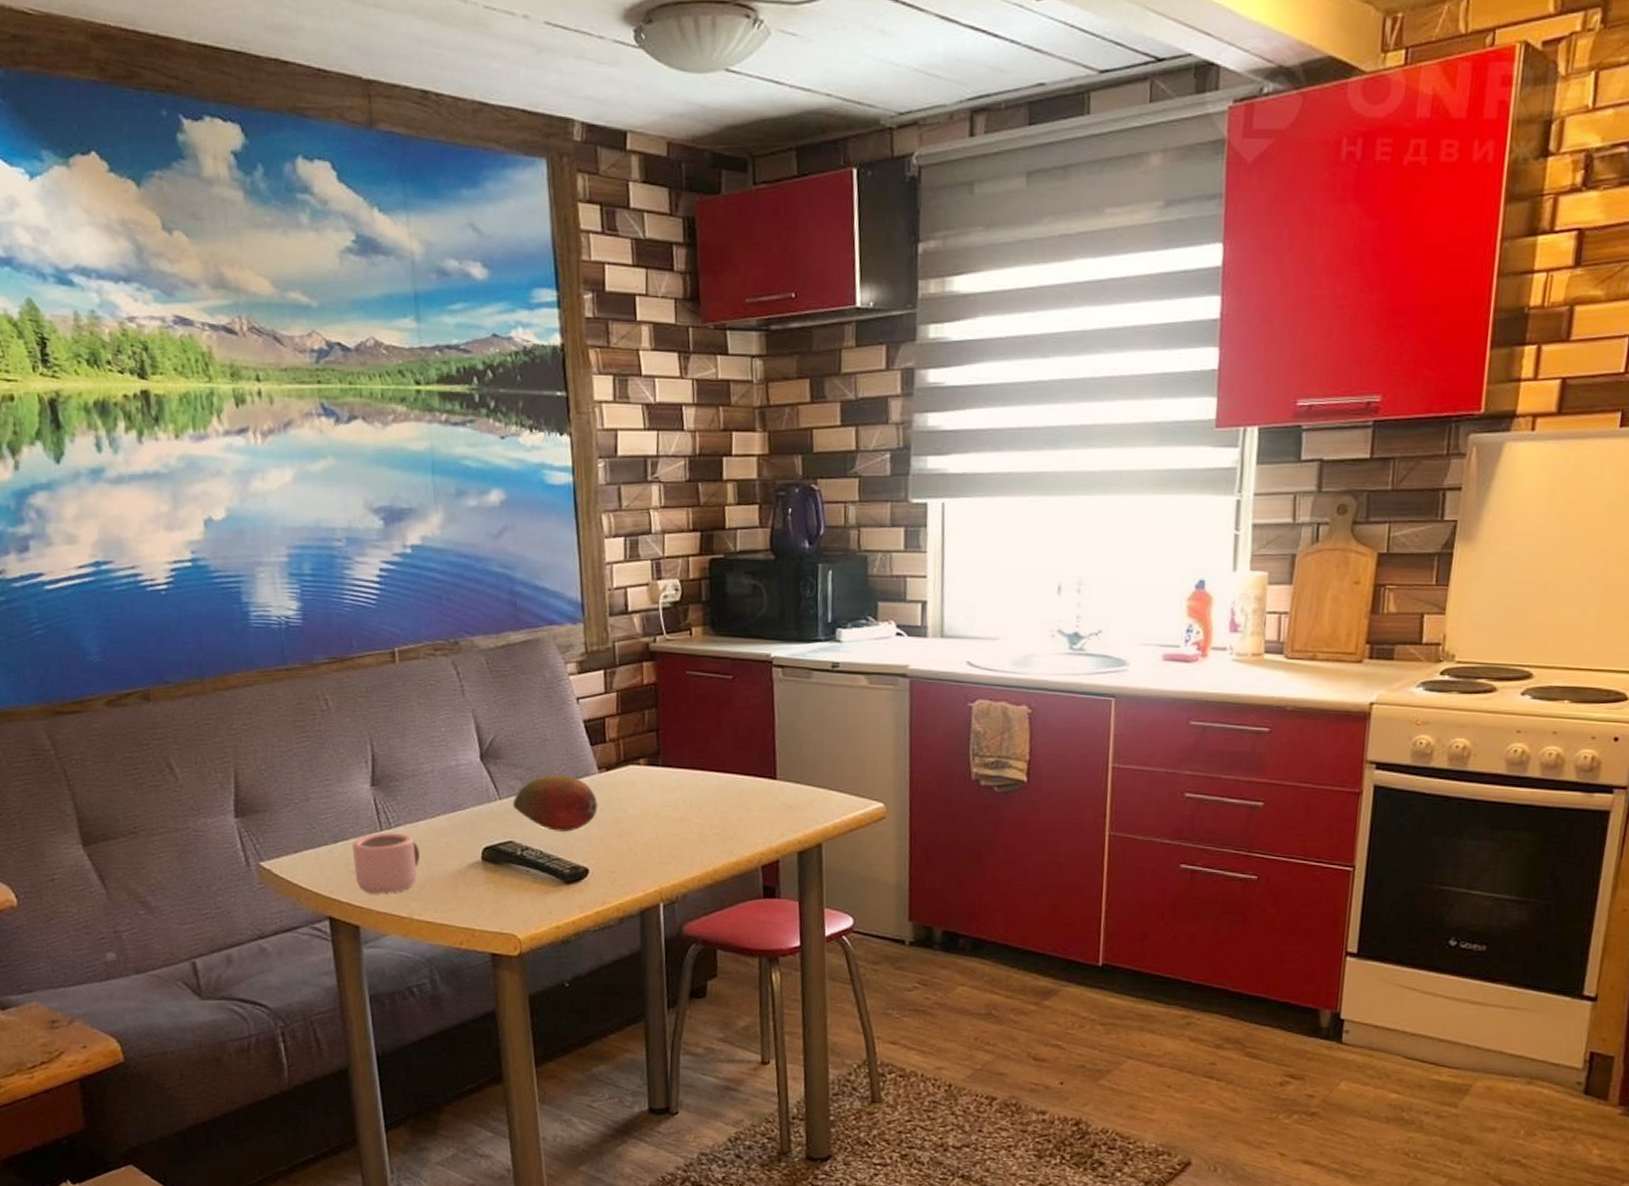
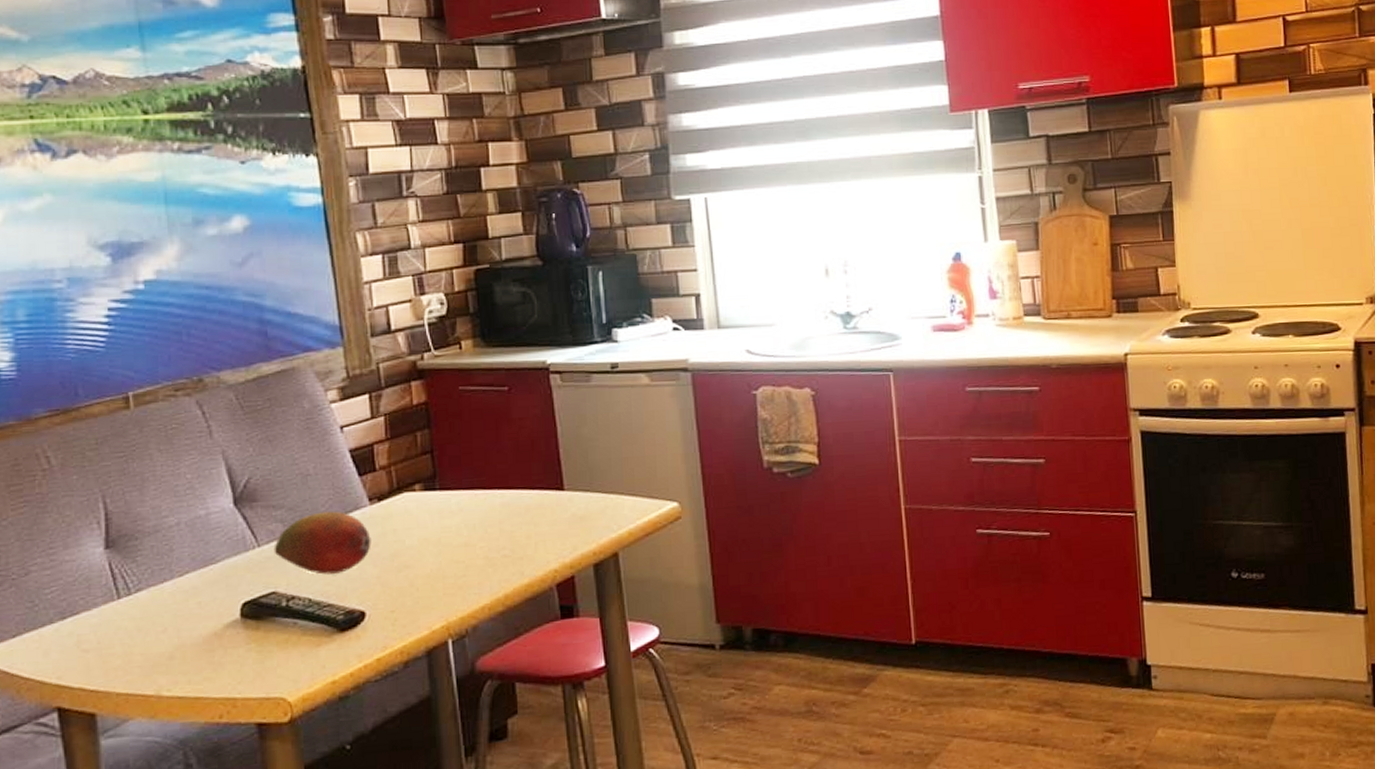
mug: present [352,833,421,894] -> none [84,599,168,673]

